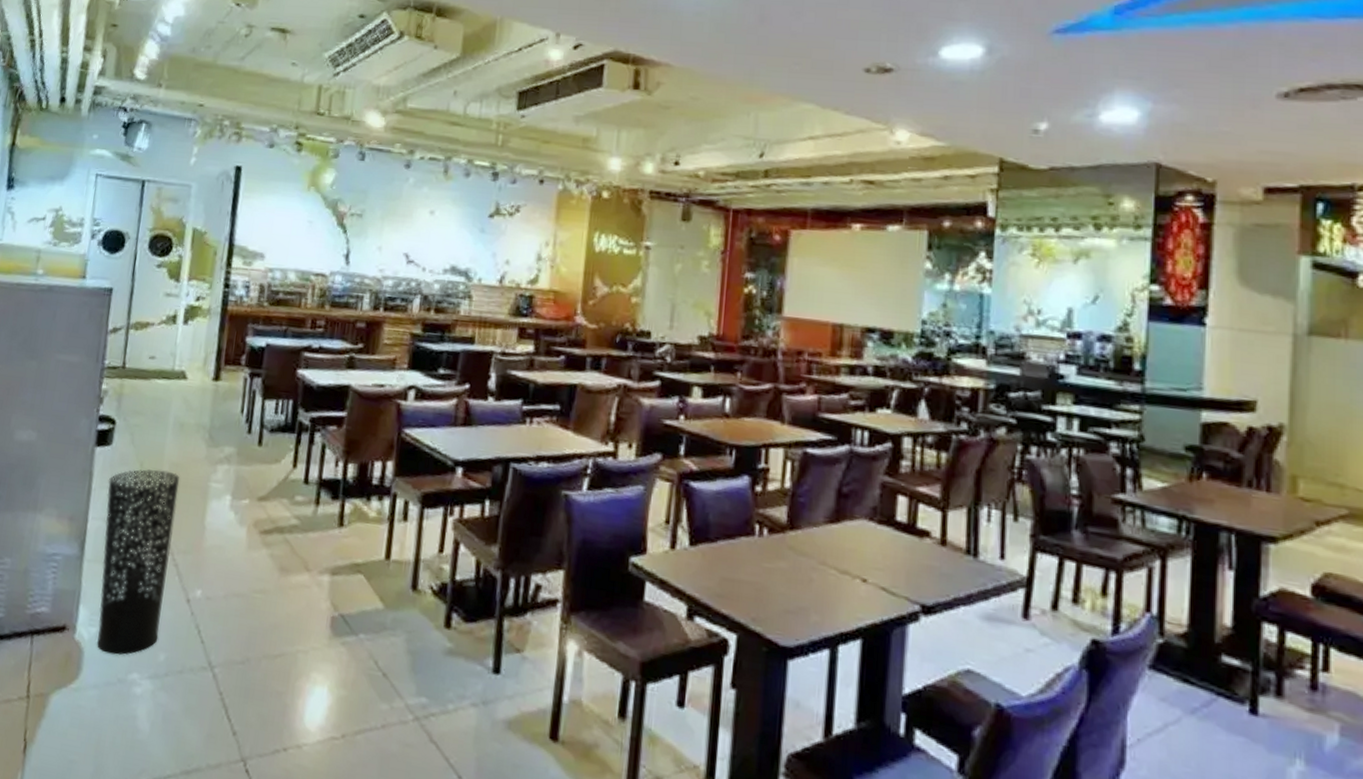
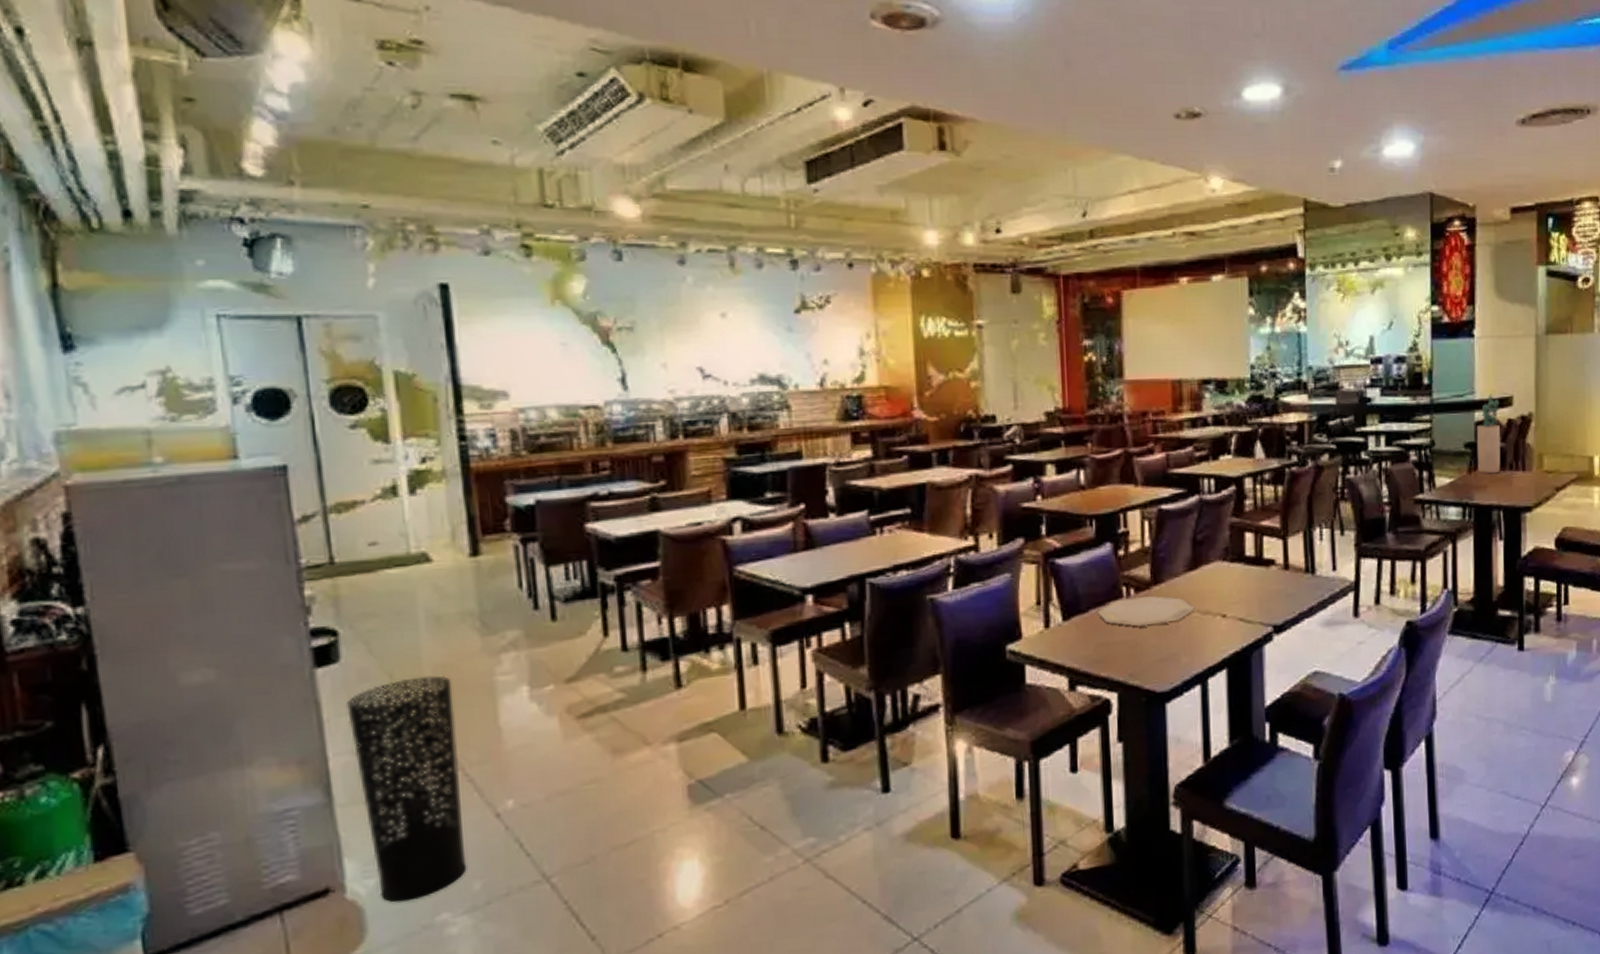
plate: none [726,537,831,574] -> present [1097,596,1194,627]
vase: none [1201,393,1236,489] -> present [1476,393,1501,475]

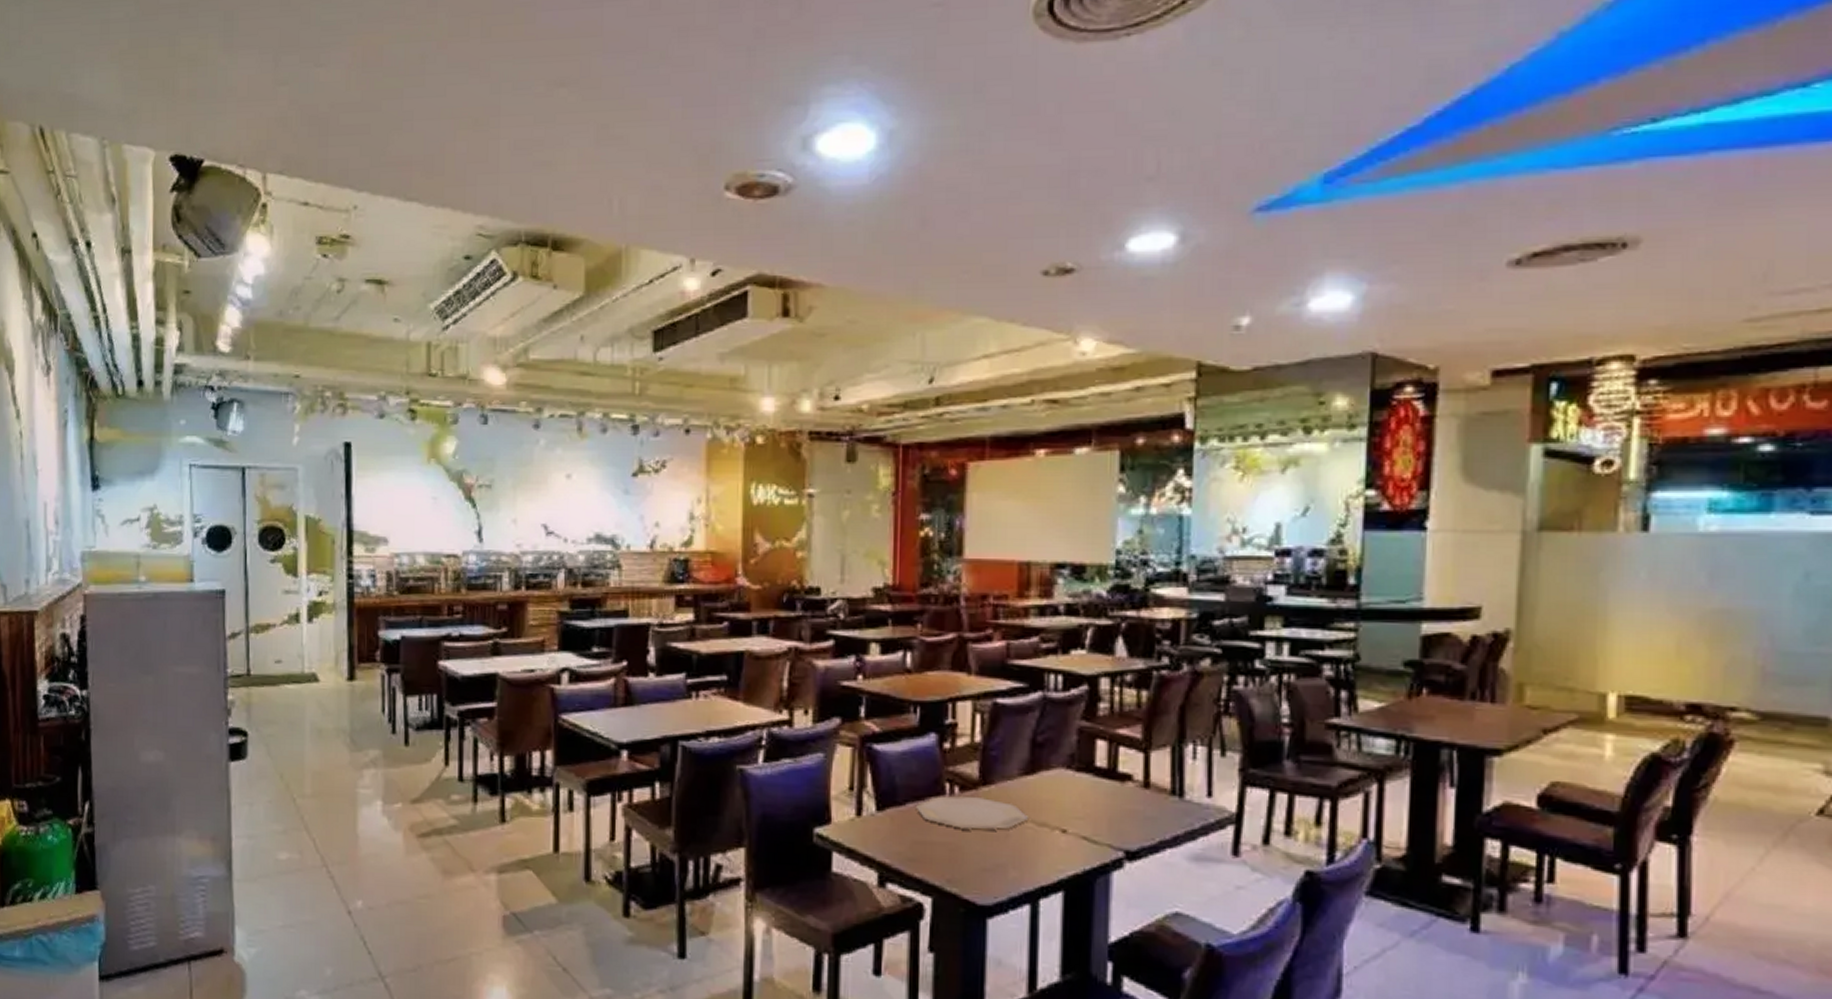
umbrella stand: present [346,675,467,903] -> none [248,780,325,974]
vase: present [1476,393,1501,475] -> none [1421,601,1459,703]

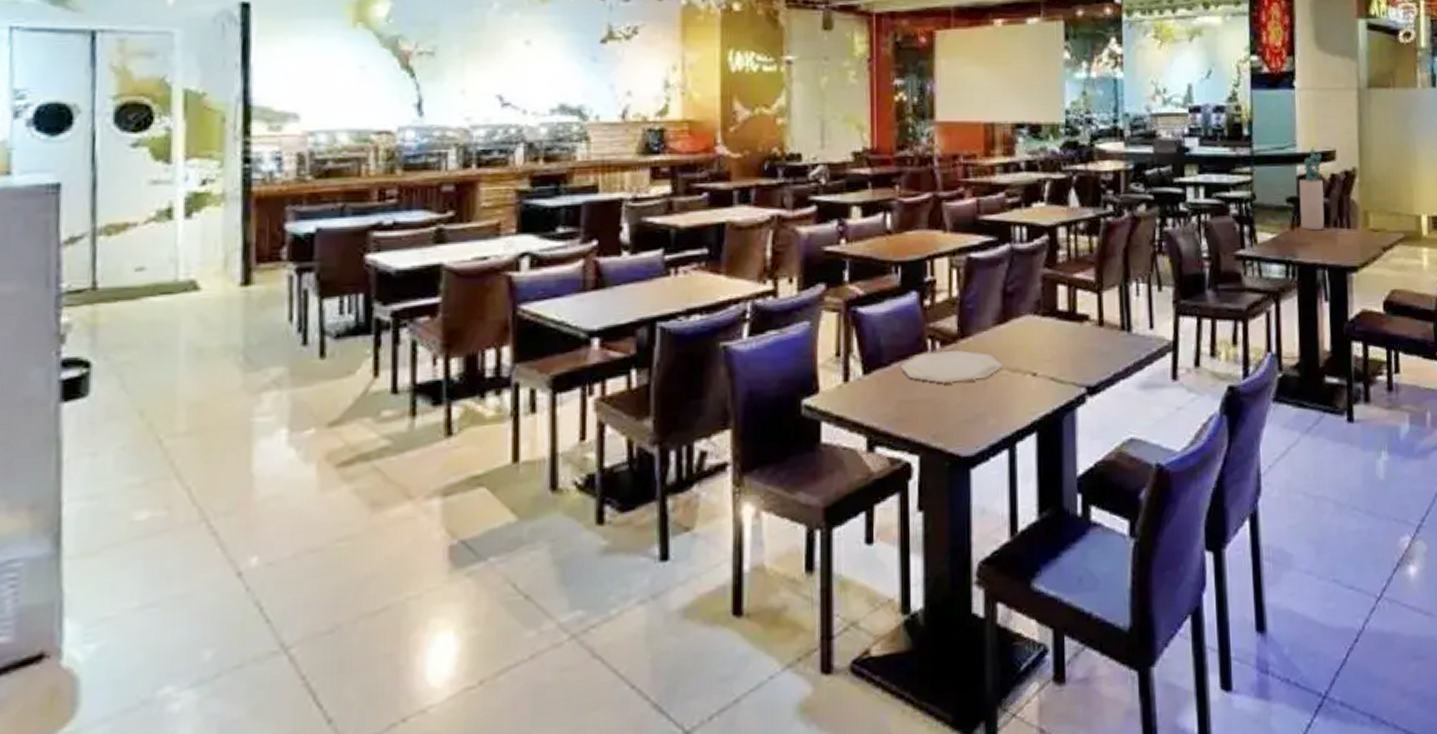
vase: none [1421,601,1459,703] -> present [1298,147,1325,231]

